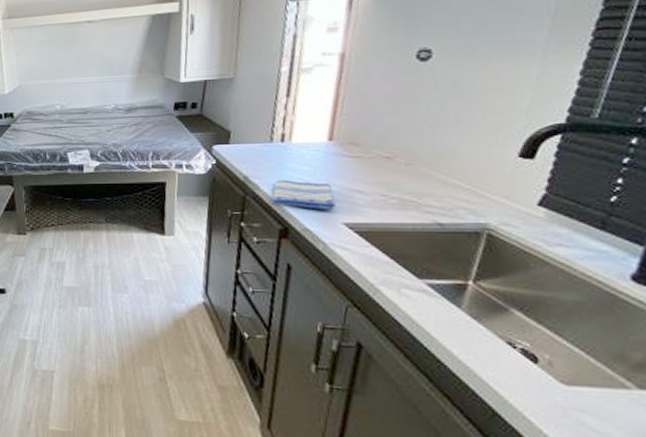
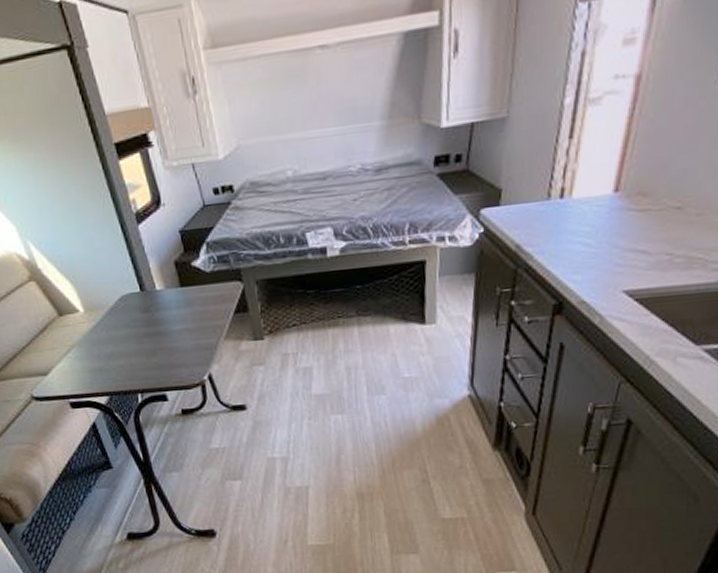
dish towel: present [272,180,335,211] -> none [547,244,616,278]

